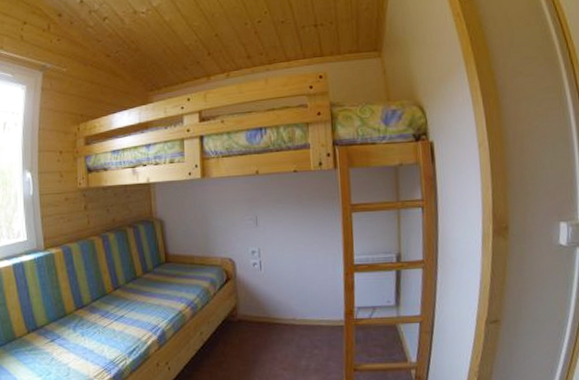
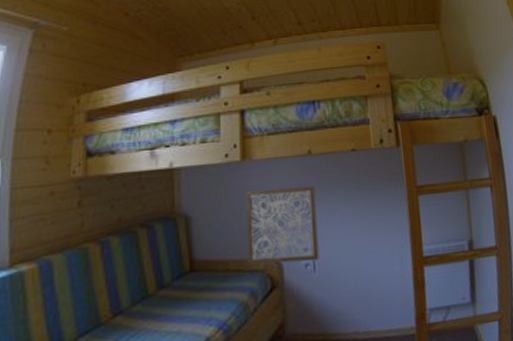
wall art: none [205,201,265,262] -> present [246,185,319,265]

